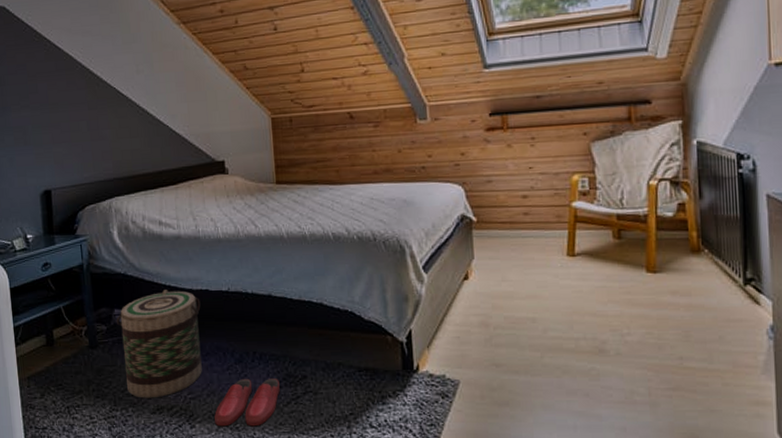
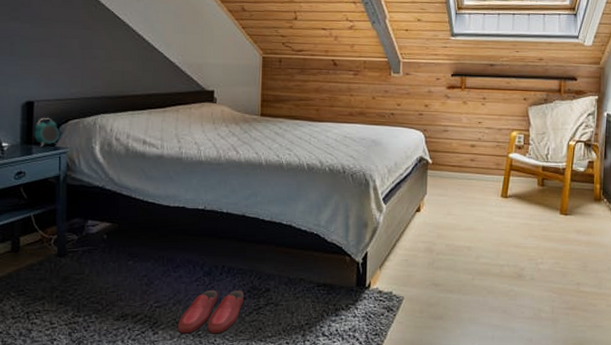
alarm clock: none [54,206,79,237] -> present [34,118,60,148]
basket: present [116,290,202,398] -> none [88,205,176,306]

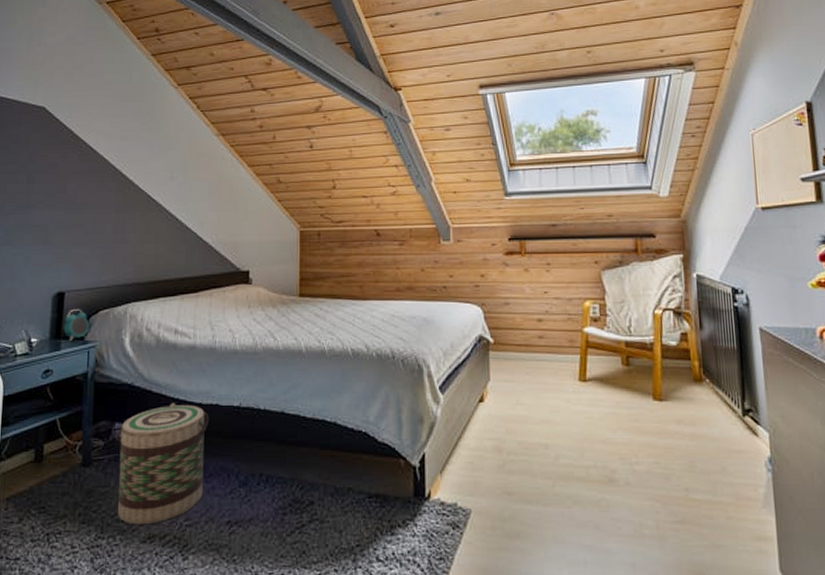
basket: none [88,205,176,306] -> present [115,403,209,525]
slippers: present [178,290,244,334] -> none [210,504,284,559]

